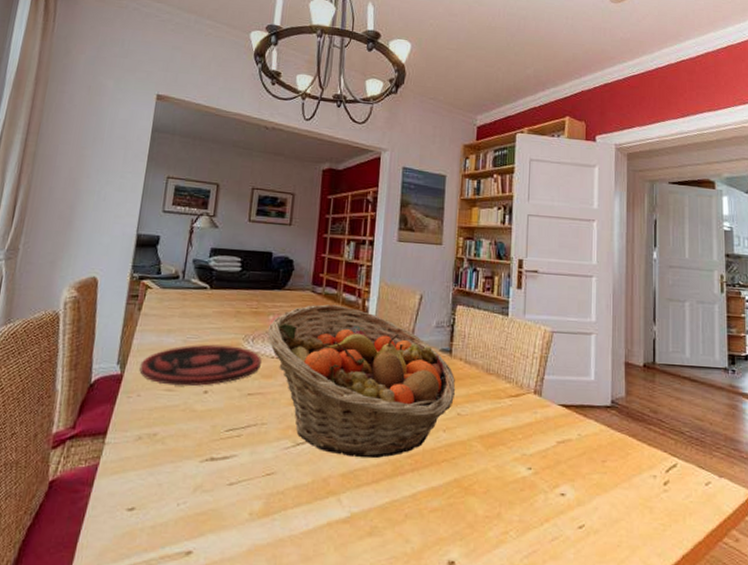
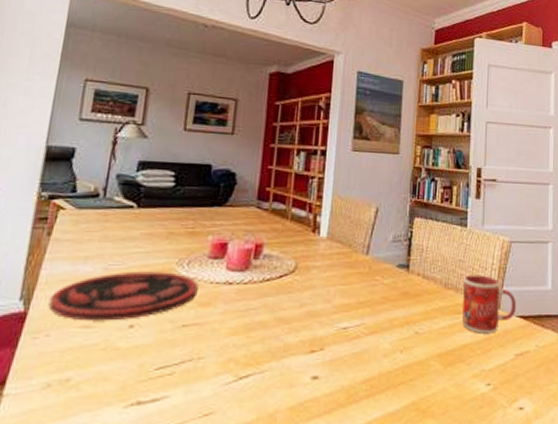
fruit basket: present [267,304,456,459] -> none [205,221,413,388]
mug: none [504,362,558,420] -> present [462,275,516,334]

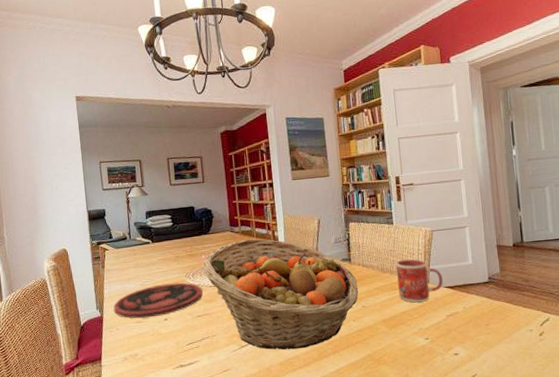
fruit basket: none [205,221,413,388] -> present [202,238,359,350]

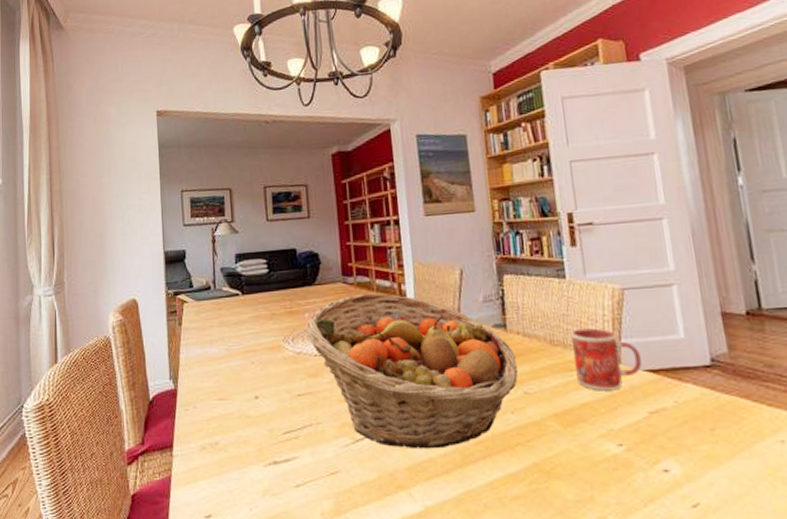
plate: present [113,282,203,319] -> none [191,348,305,395]

